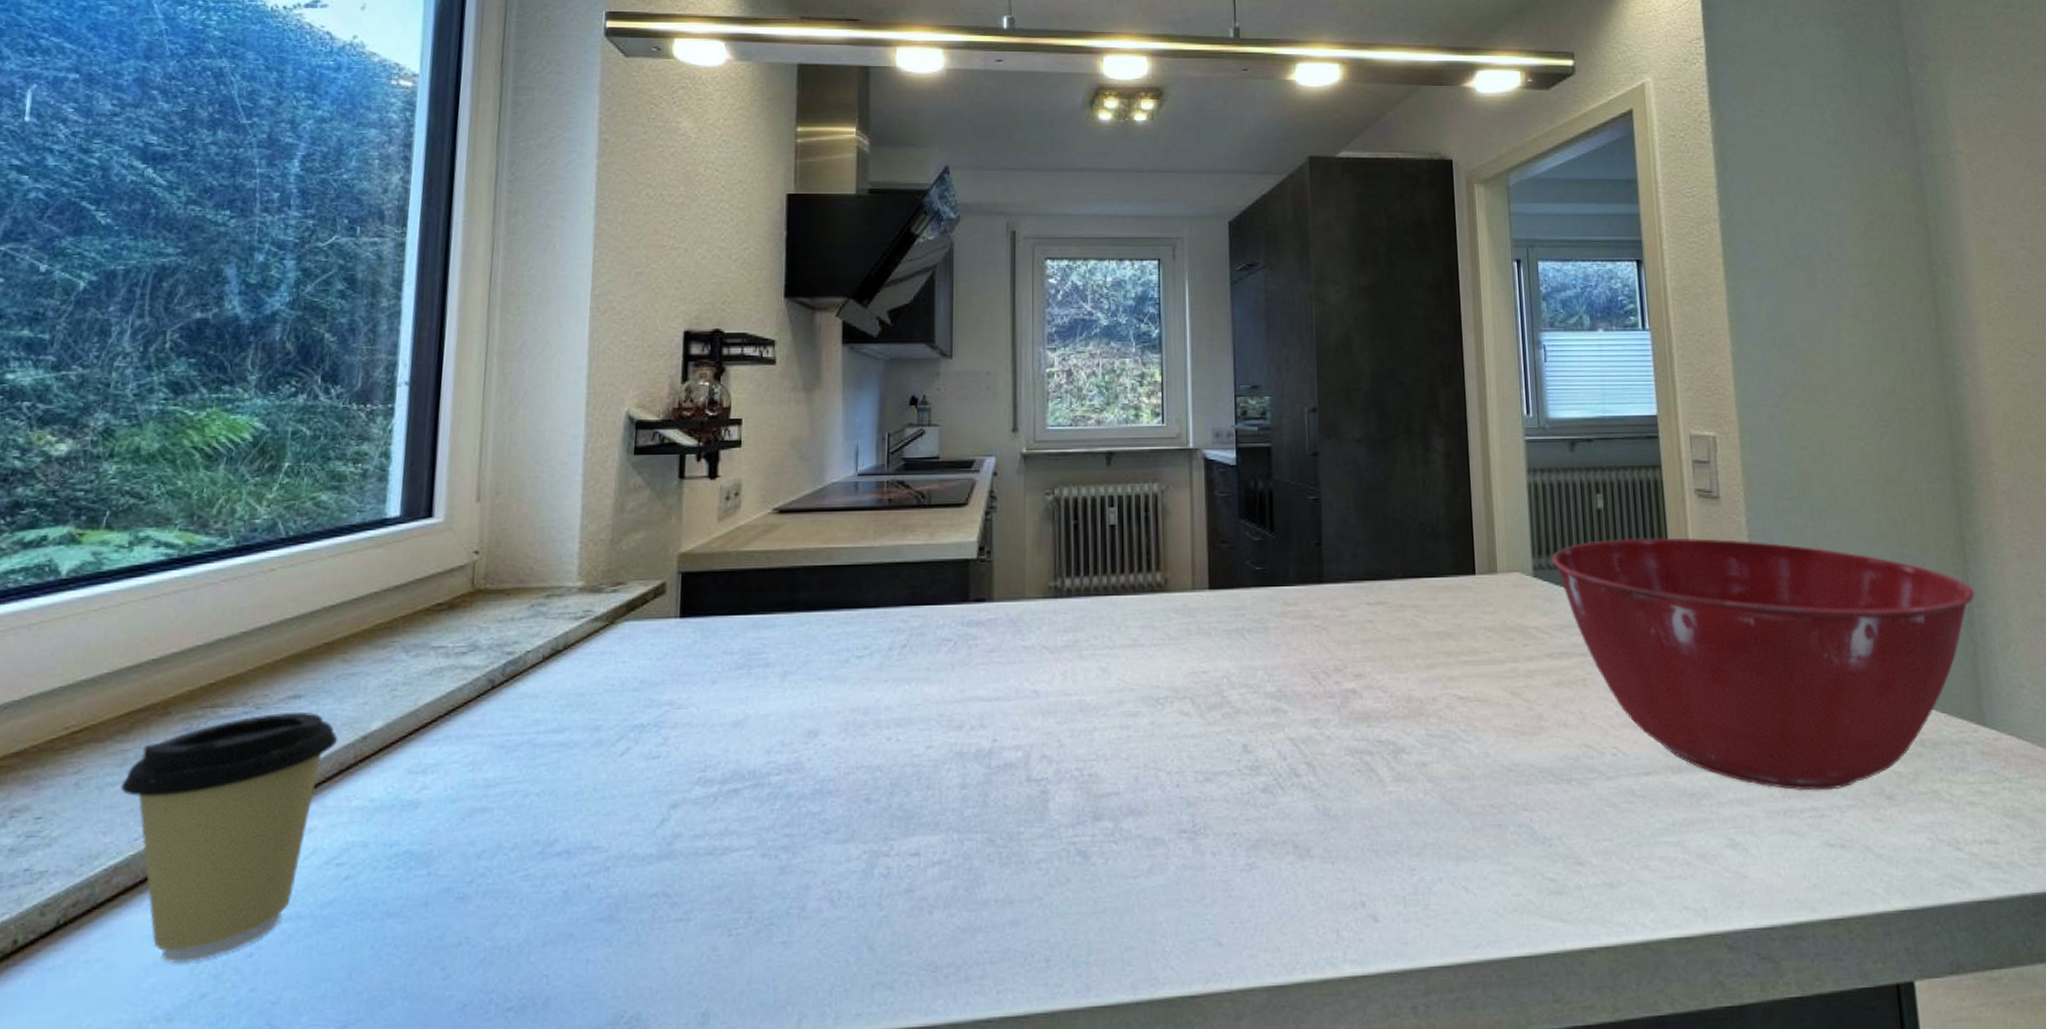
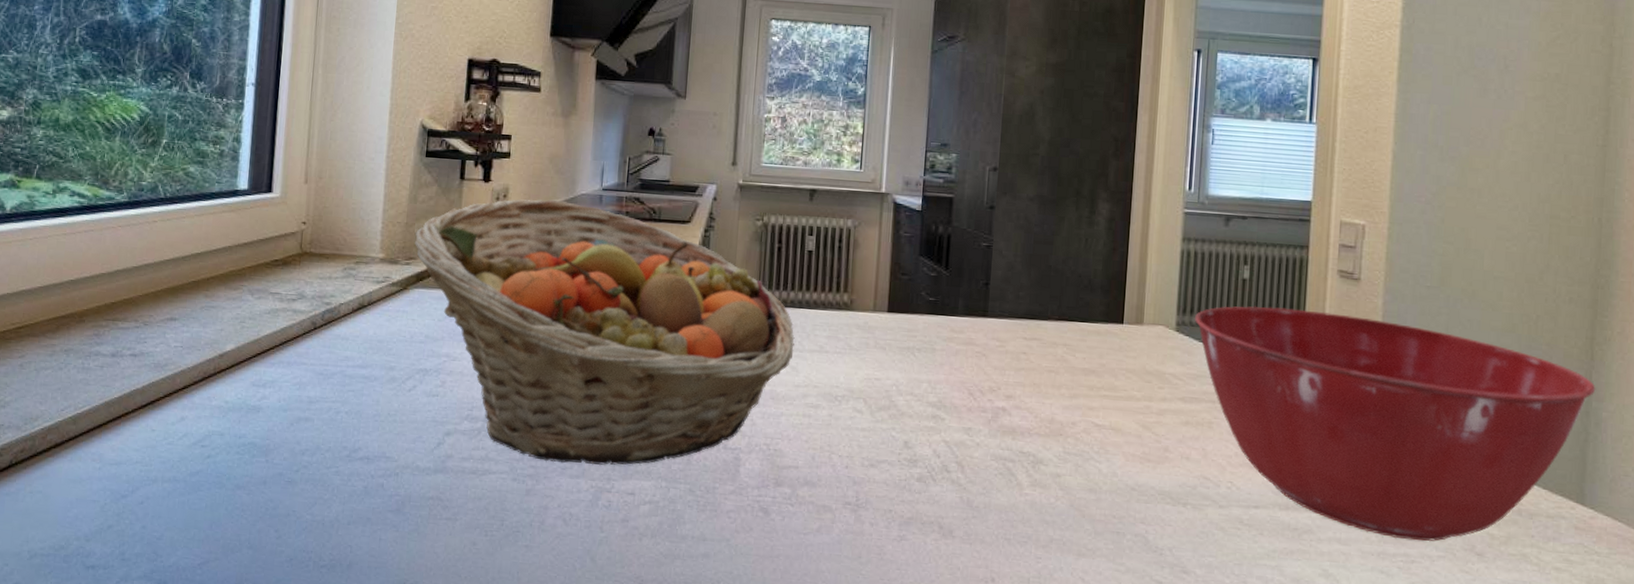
coffee cup: present [120,712,339,963] -> none [51,330,203,502]
fruit basket: none [623,493,1103,826] -> present [415,199,795,465]

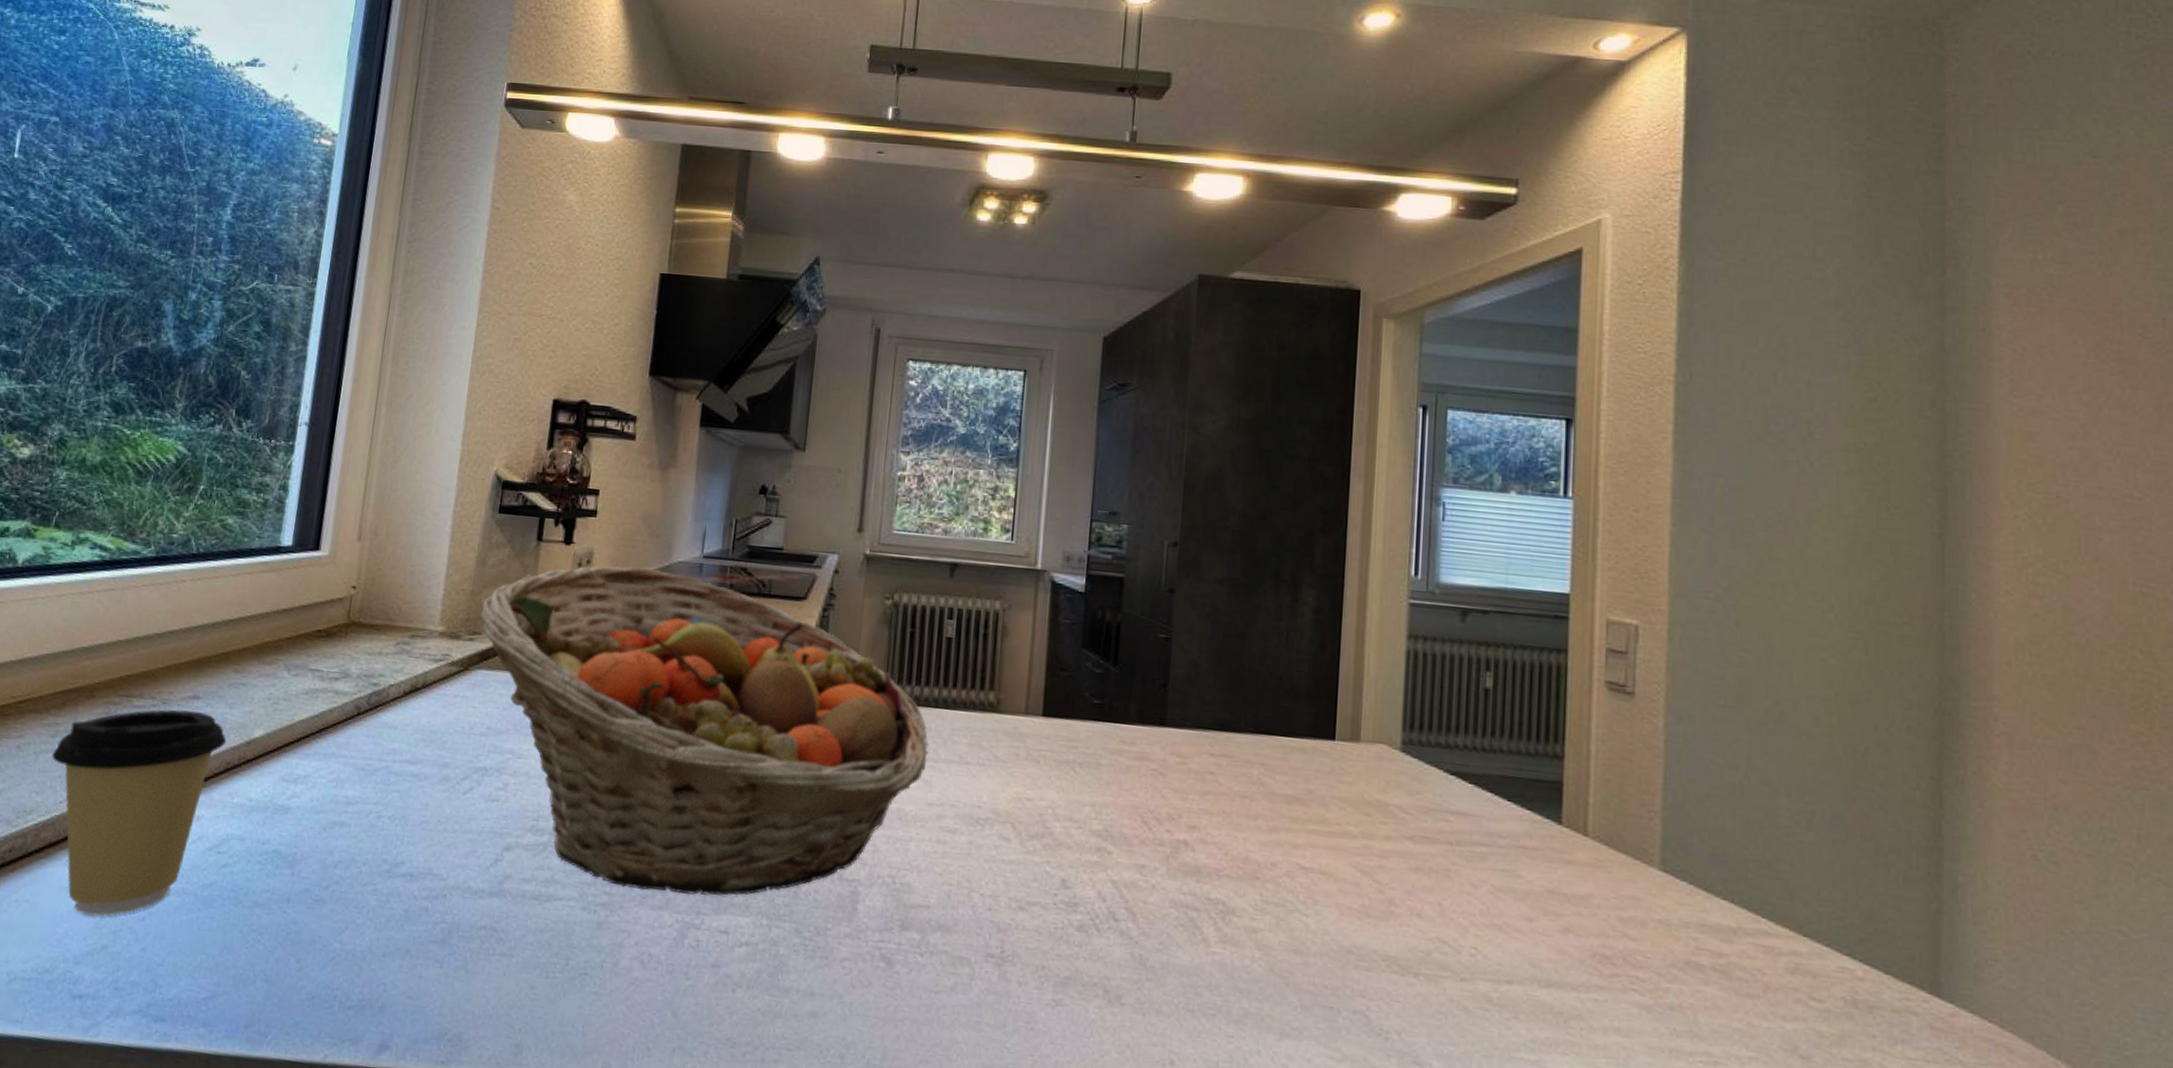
coffee cup: none [51,330,203,502] -> present [52,709,227,917]
mixing bowl: present [1194,306,1596,542] -> none [1424,721,1948,1038]

